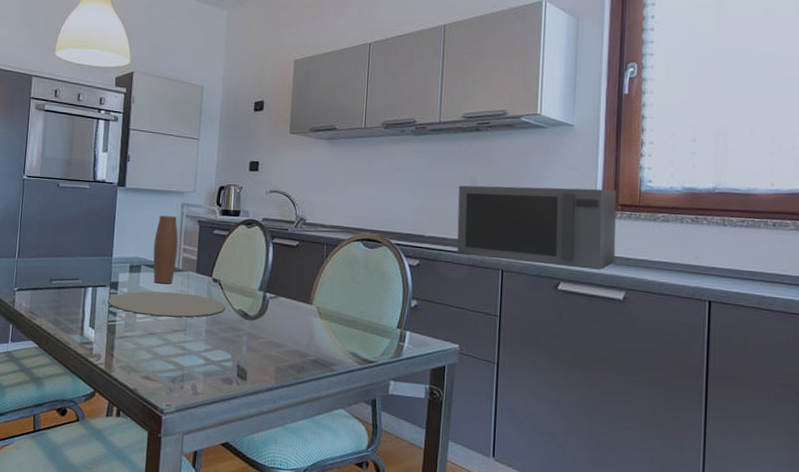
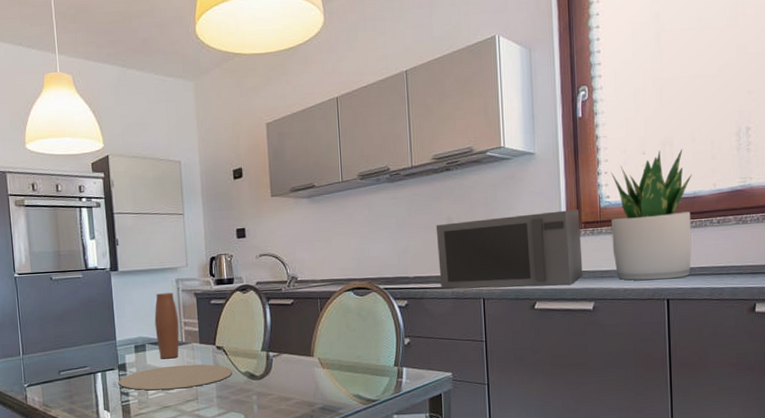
planter: none [650,139,747,280] -> present [611,149,692,281]

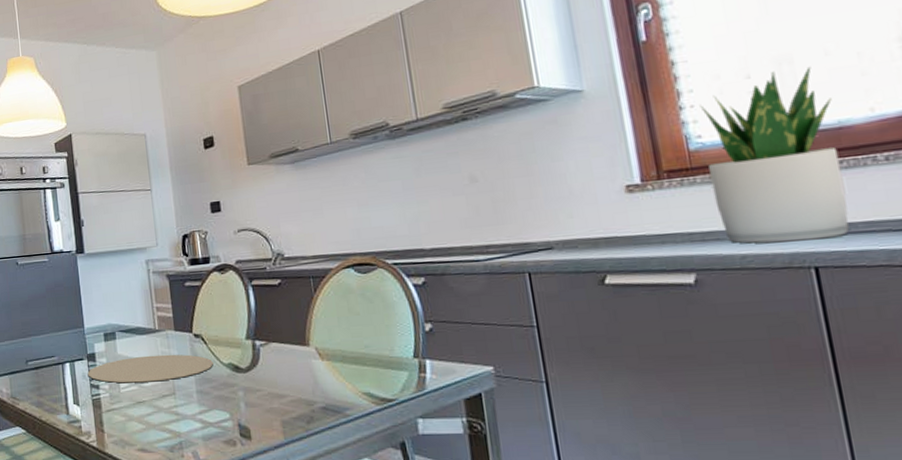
vase: present [154,293,180,359] -> none [124,275,152,349]
microwave: present [436,209,583,290] -> none [454,155,674,264]

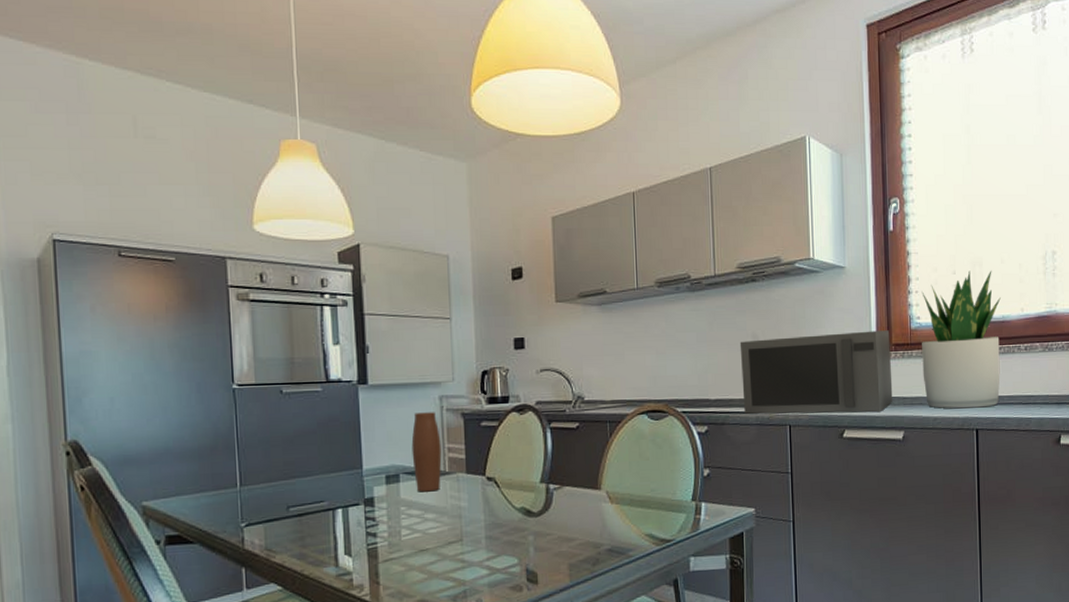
placemat: present [87,354,214,384] -> none [363,498,506,531]
vase: none [124,275,152,349] -> present [411,412,442,492]
microwave: none [454,155,674,264] -> present [739,330,893,415]

